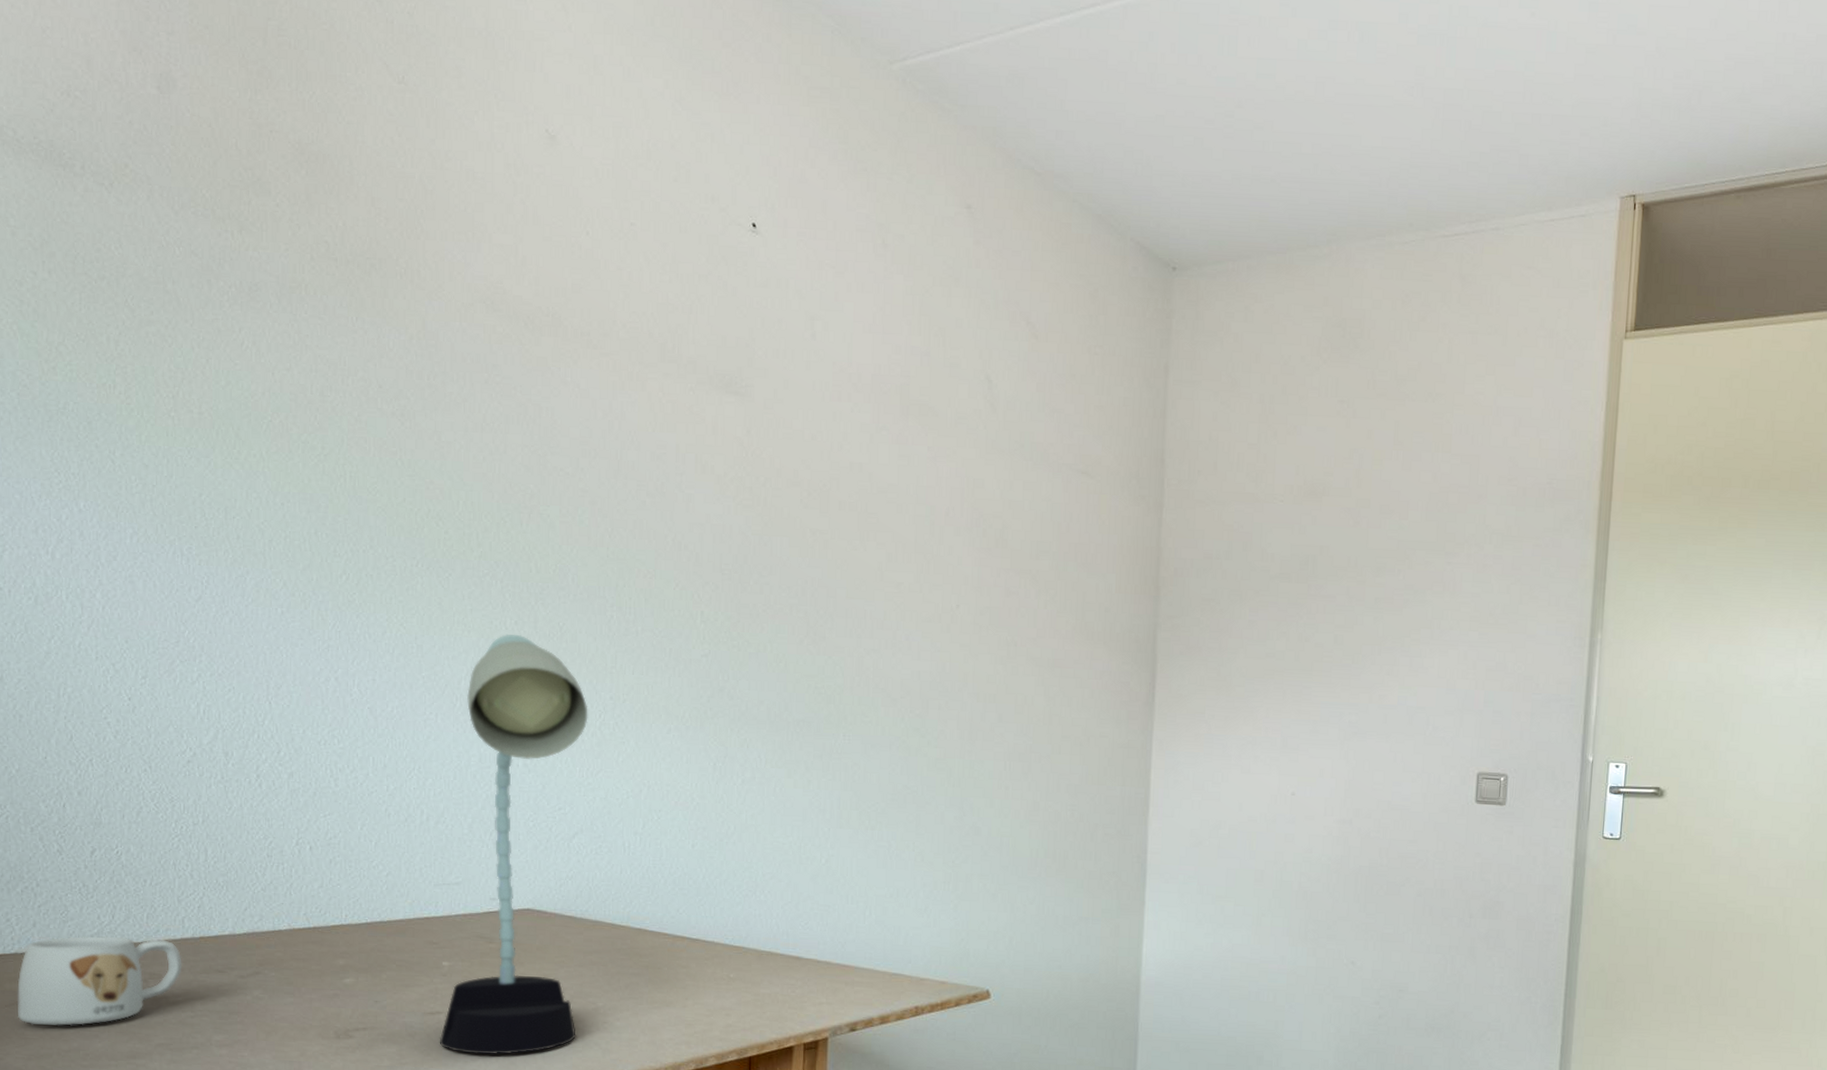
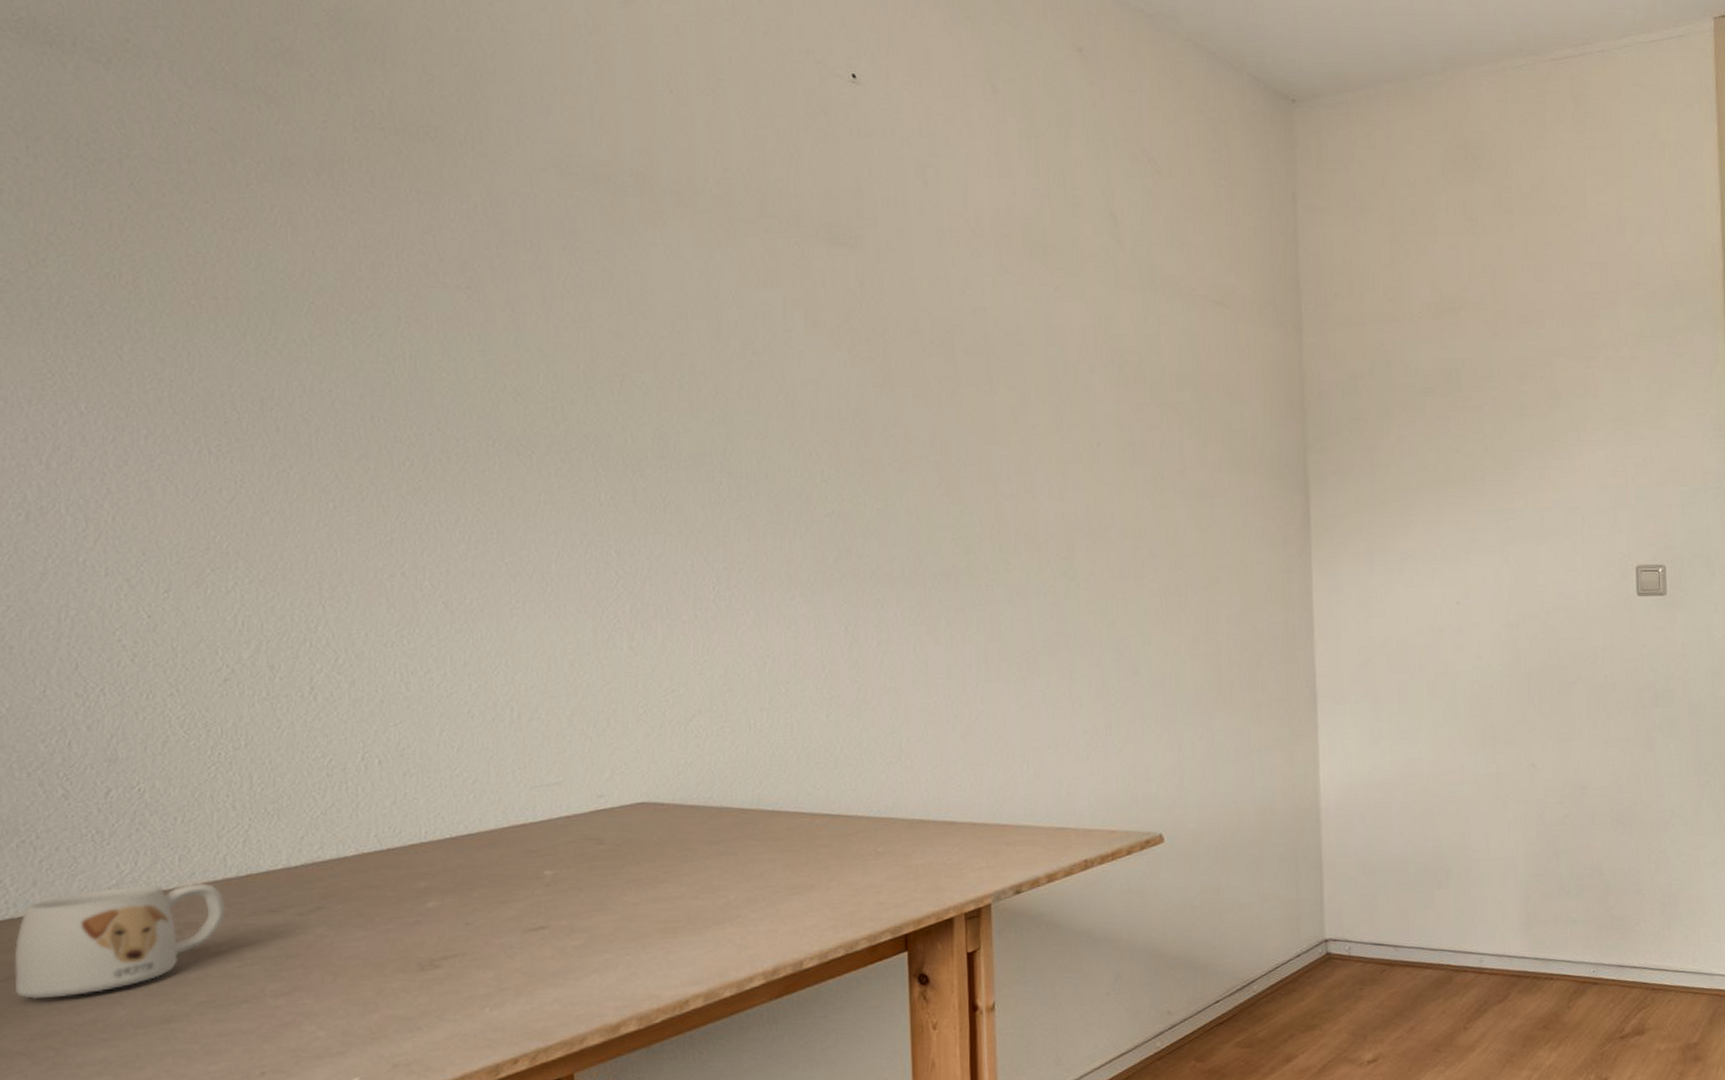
desk lamp: present [440,634,588,1055] -> none [545,509,706,970]

